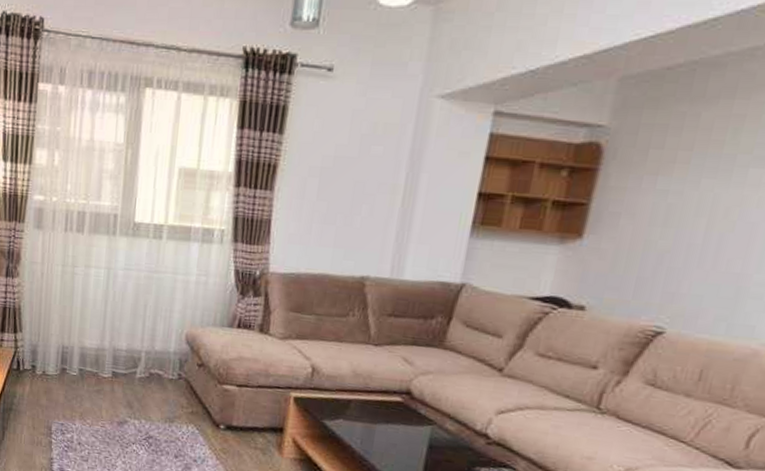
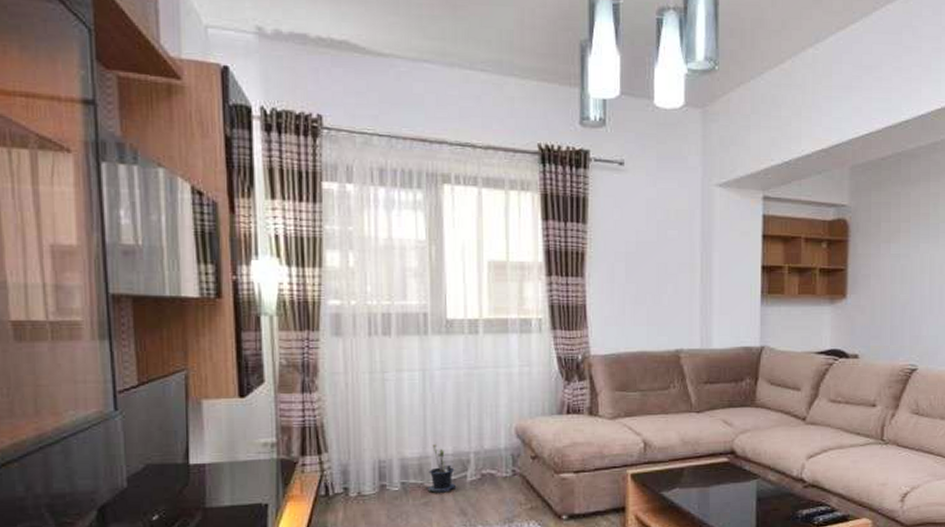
potted plant: none [99,338,126,385] -> present [425,444,457,494]

